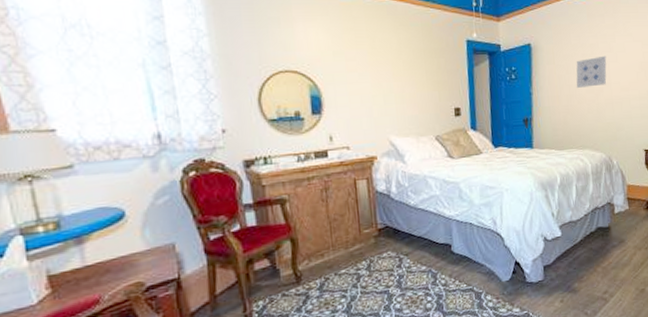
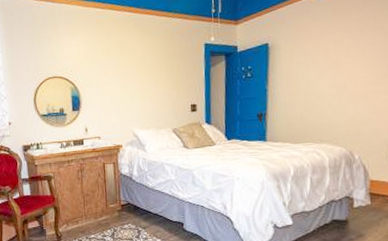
wall art: present [576,55,607,88] -> none [315,50,352,84]

